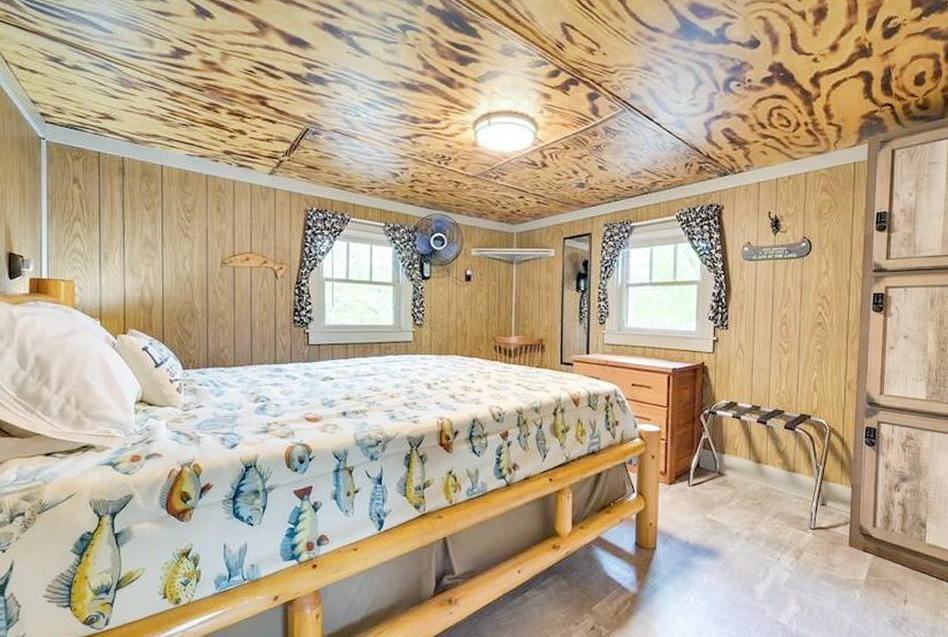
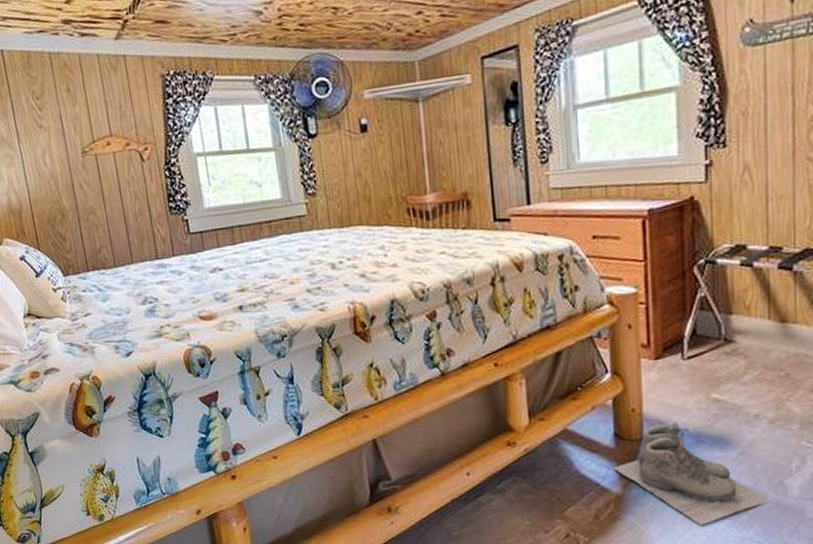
boots: none [632,535,743,621] -> present [613,422,771,525]

